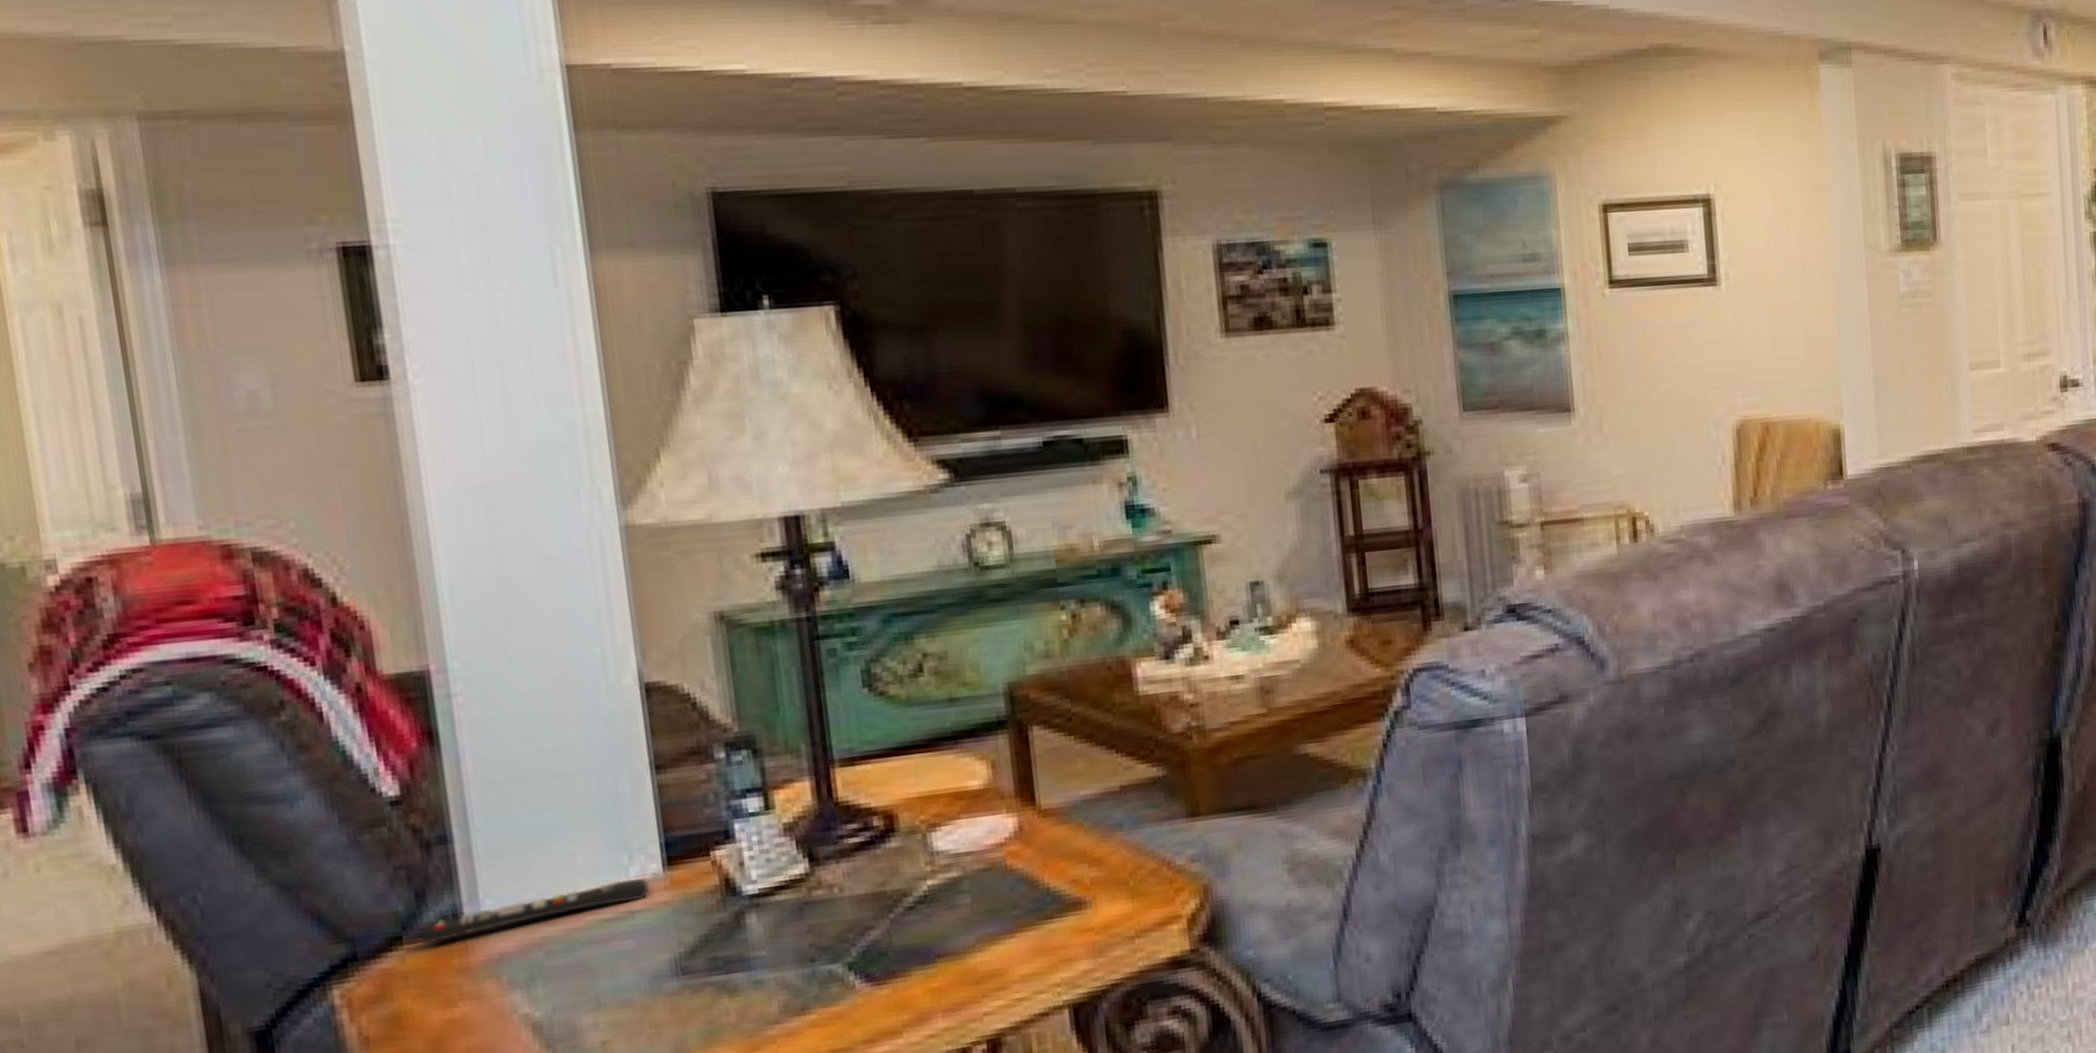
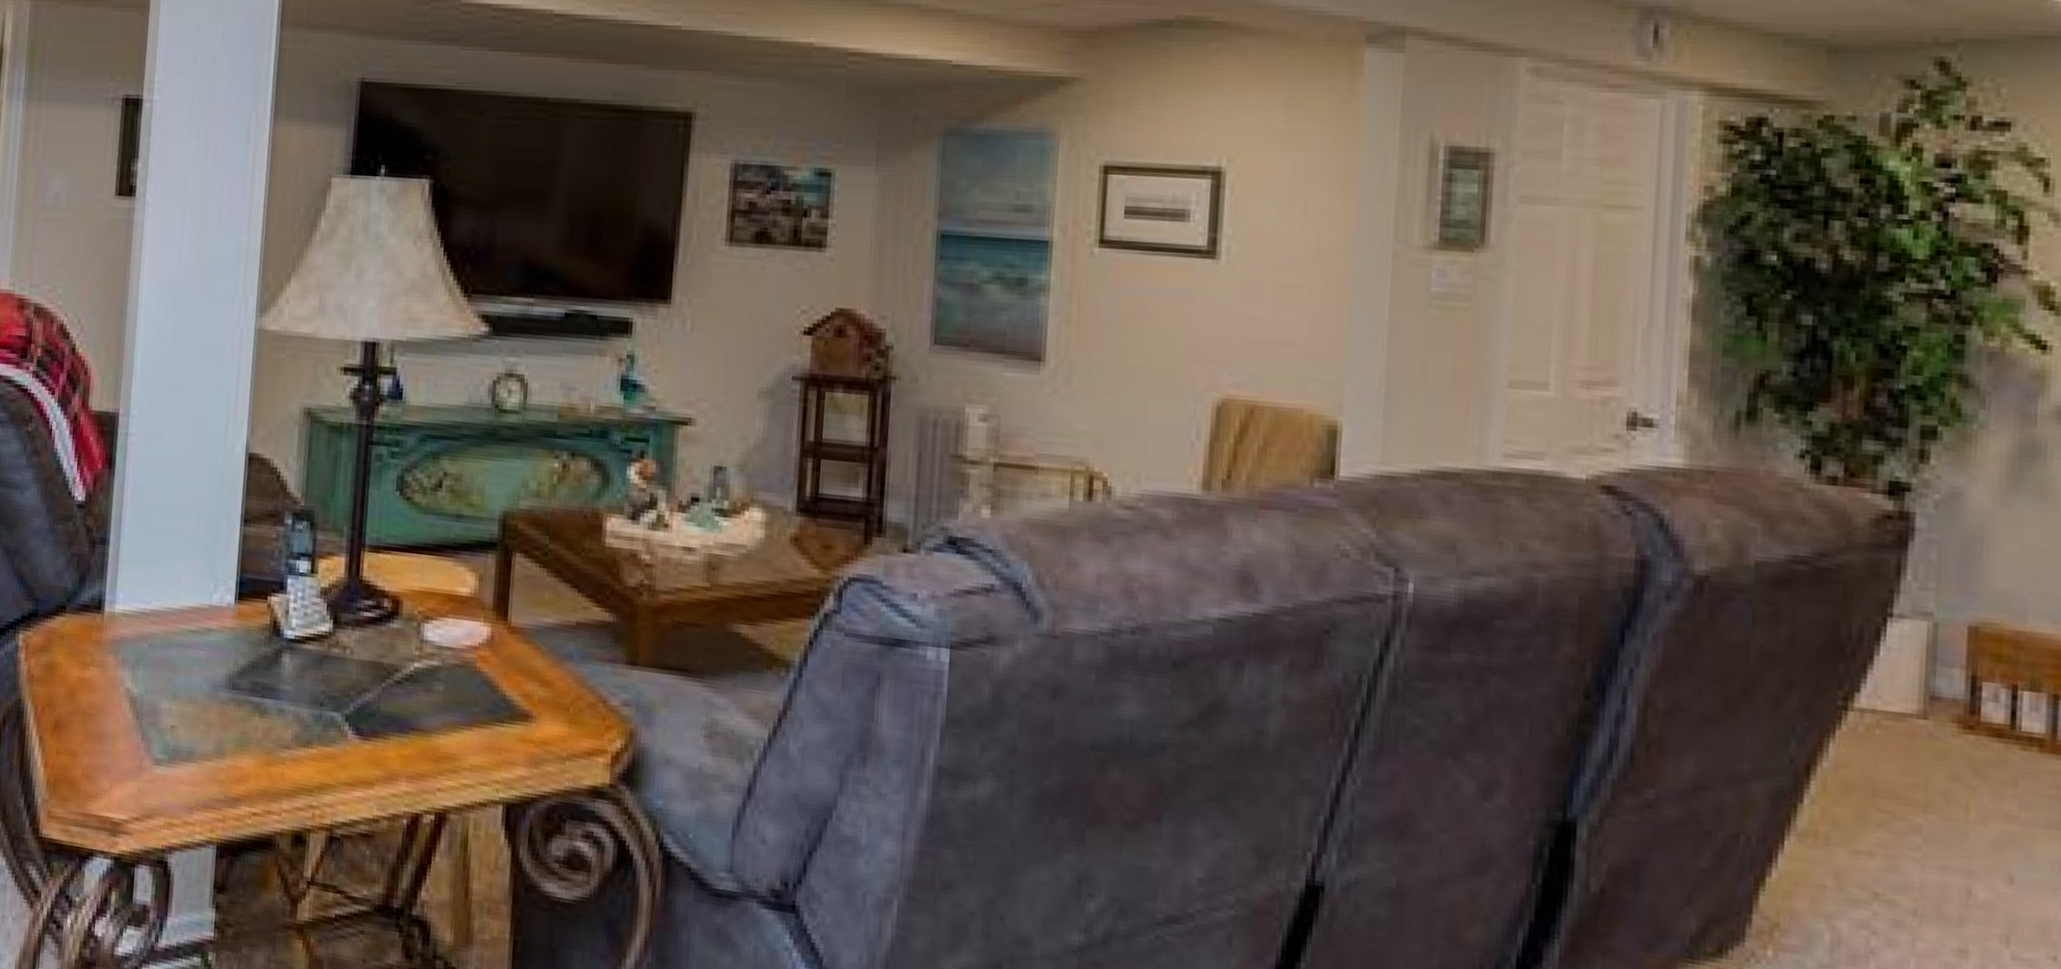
remote control: present [421,879,649,944] -> none [77,600,224,622]

